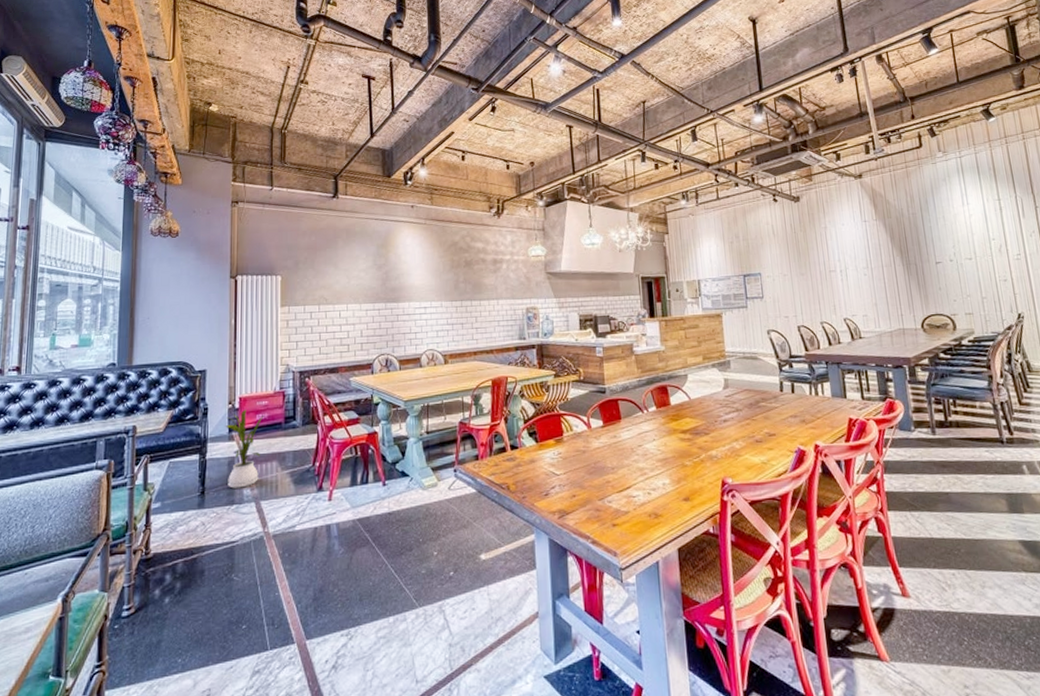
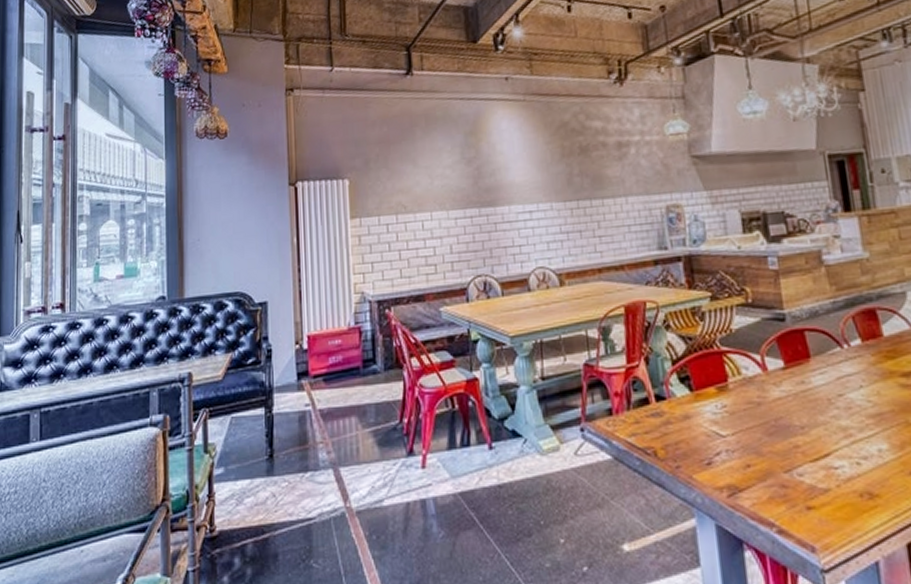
house plant: present [225,409,264,489] -> none [292,350,338,451]

